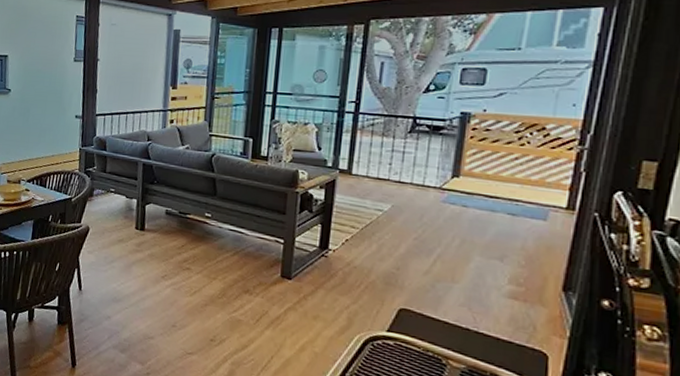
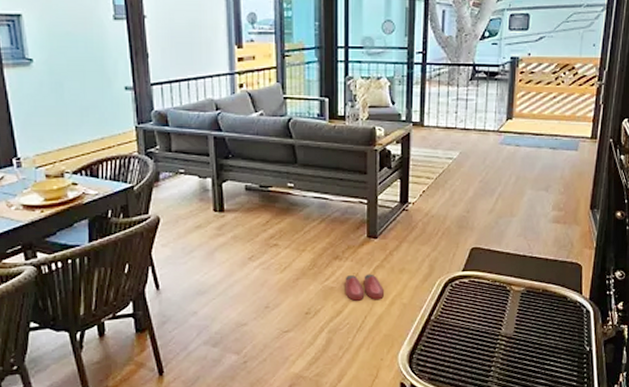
slippers: none [252,311,294,343] -> present [345,274,384,301]

